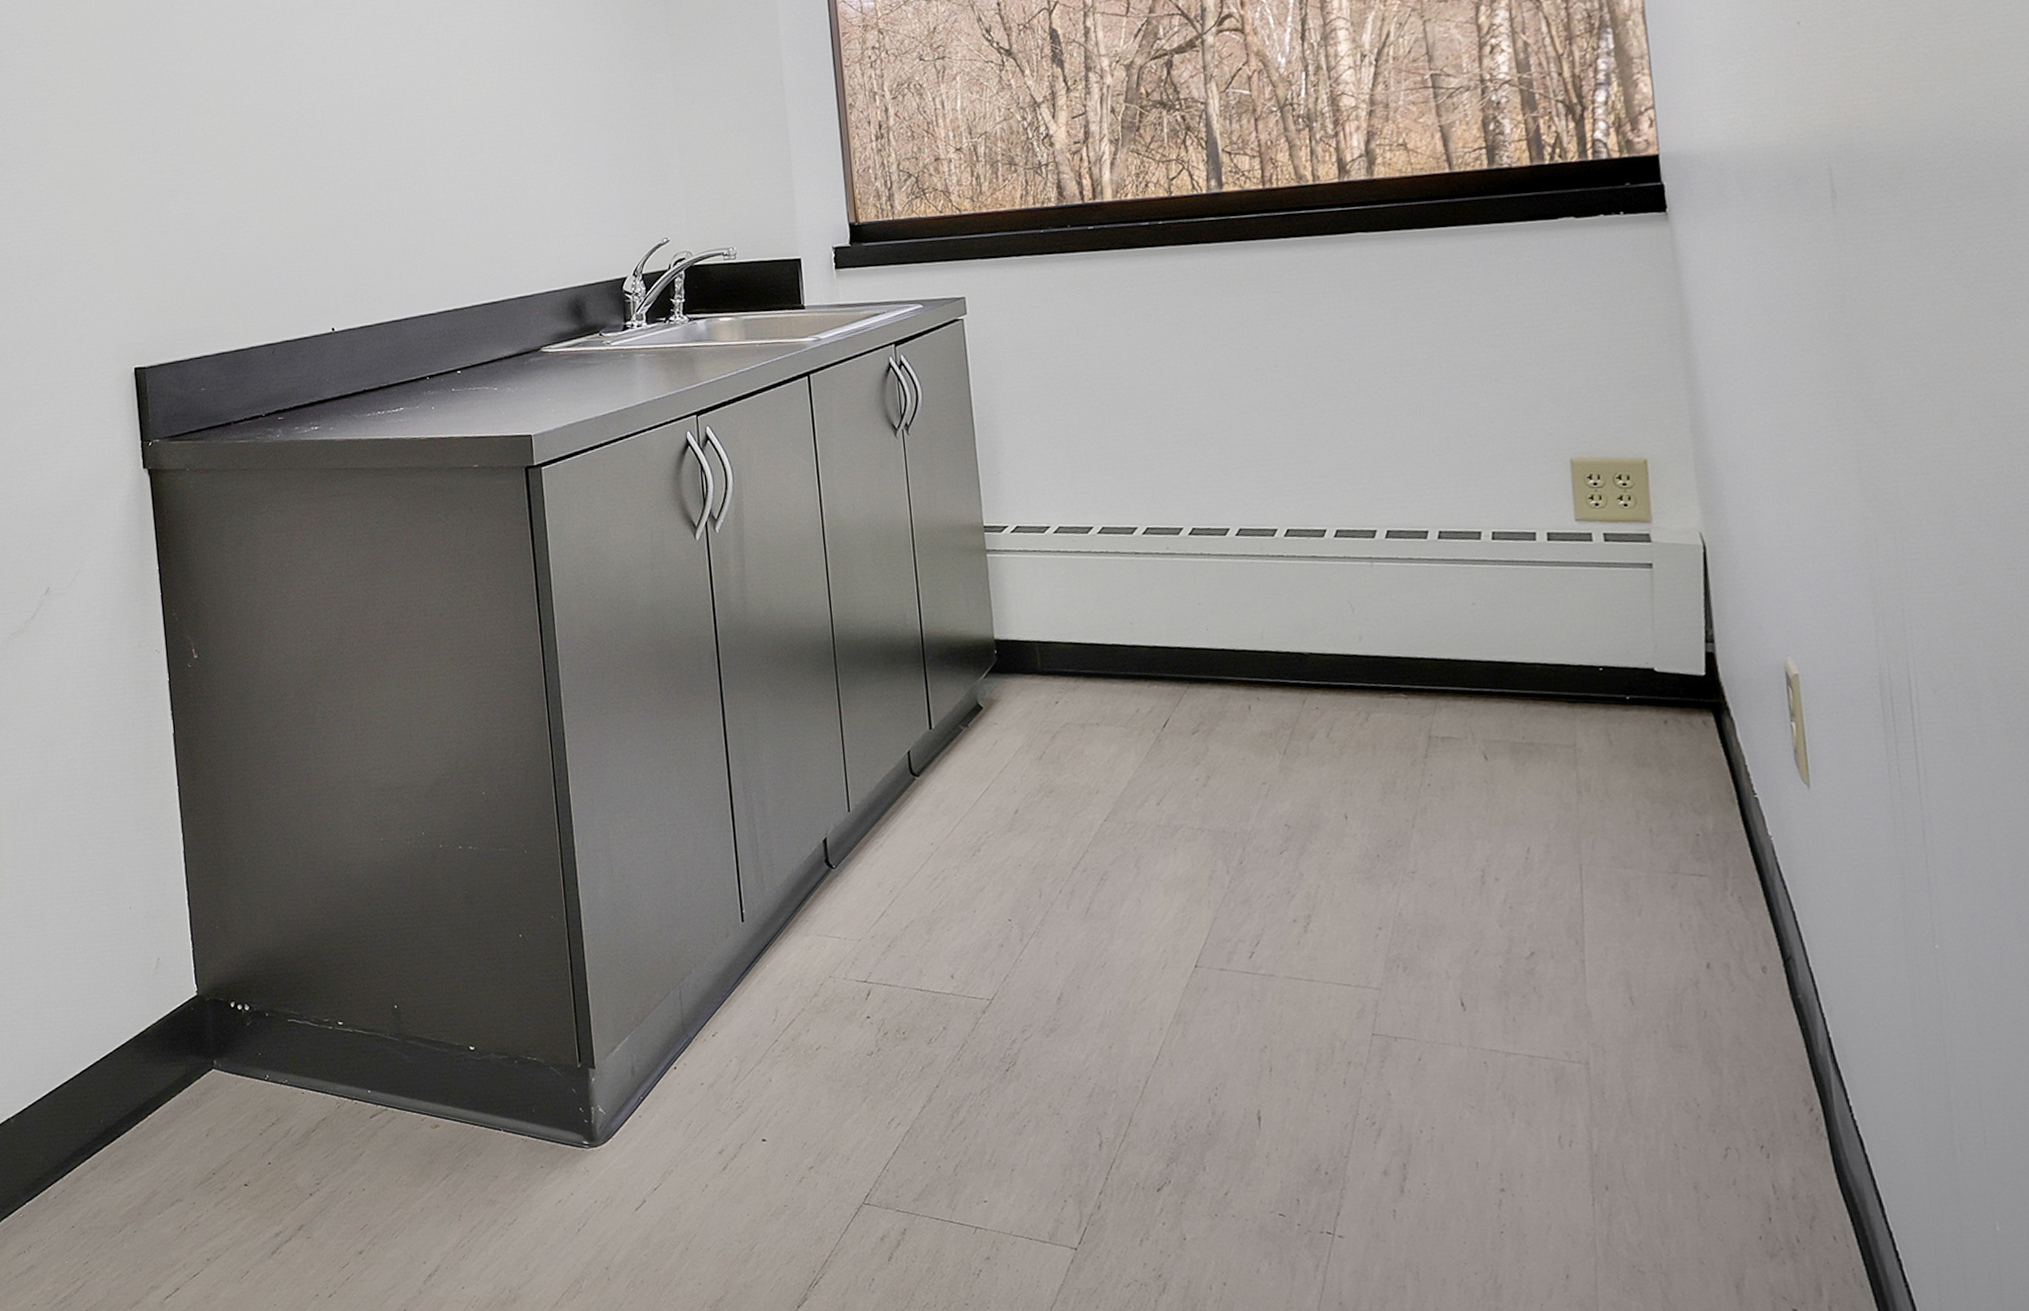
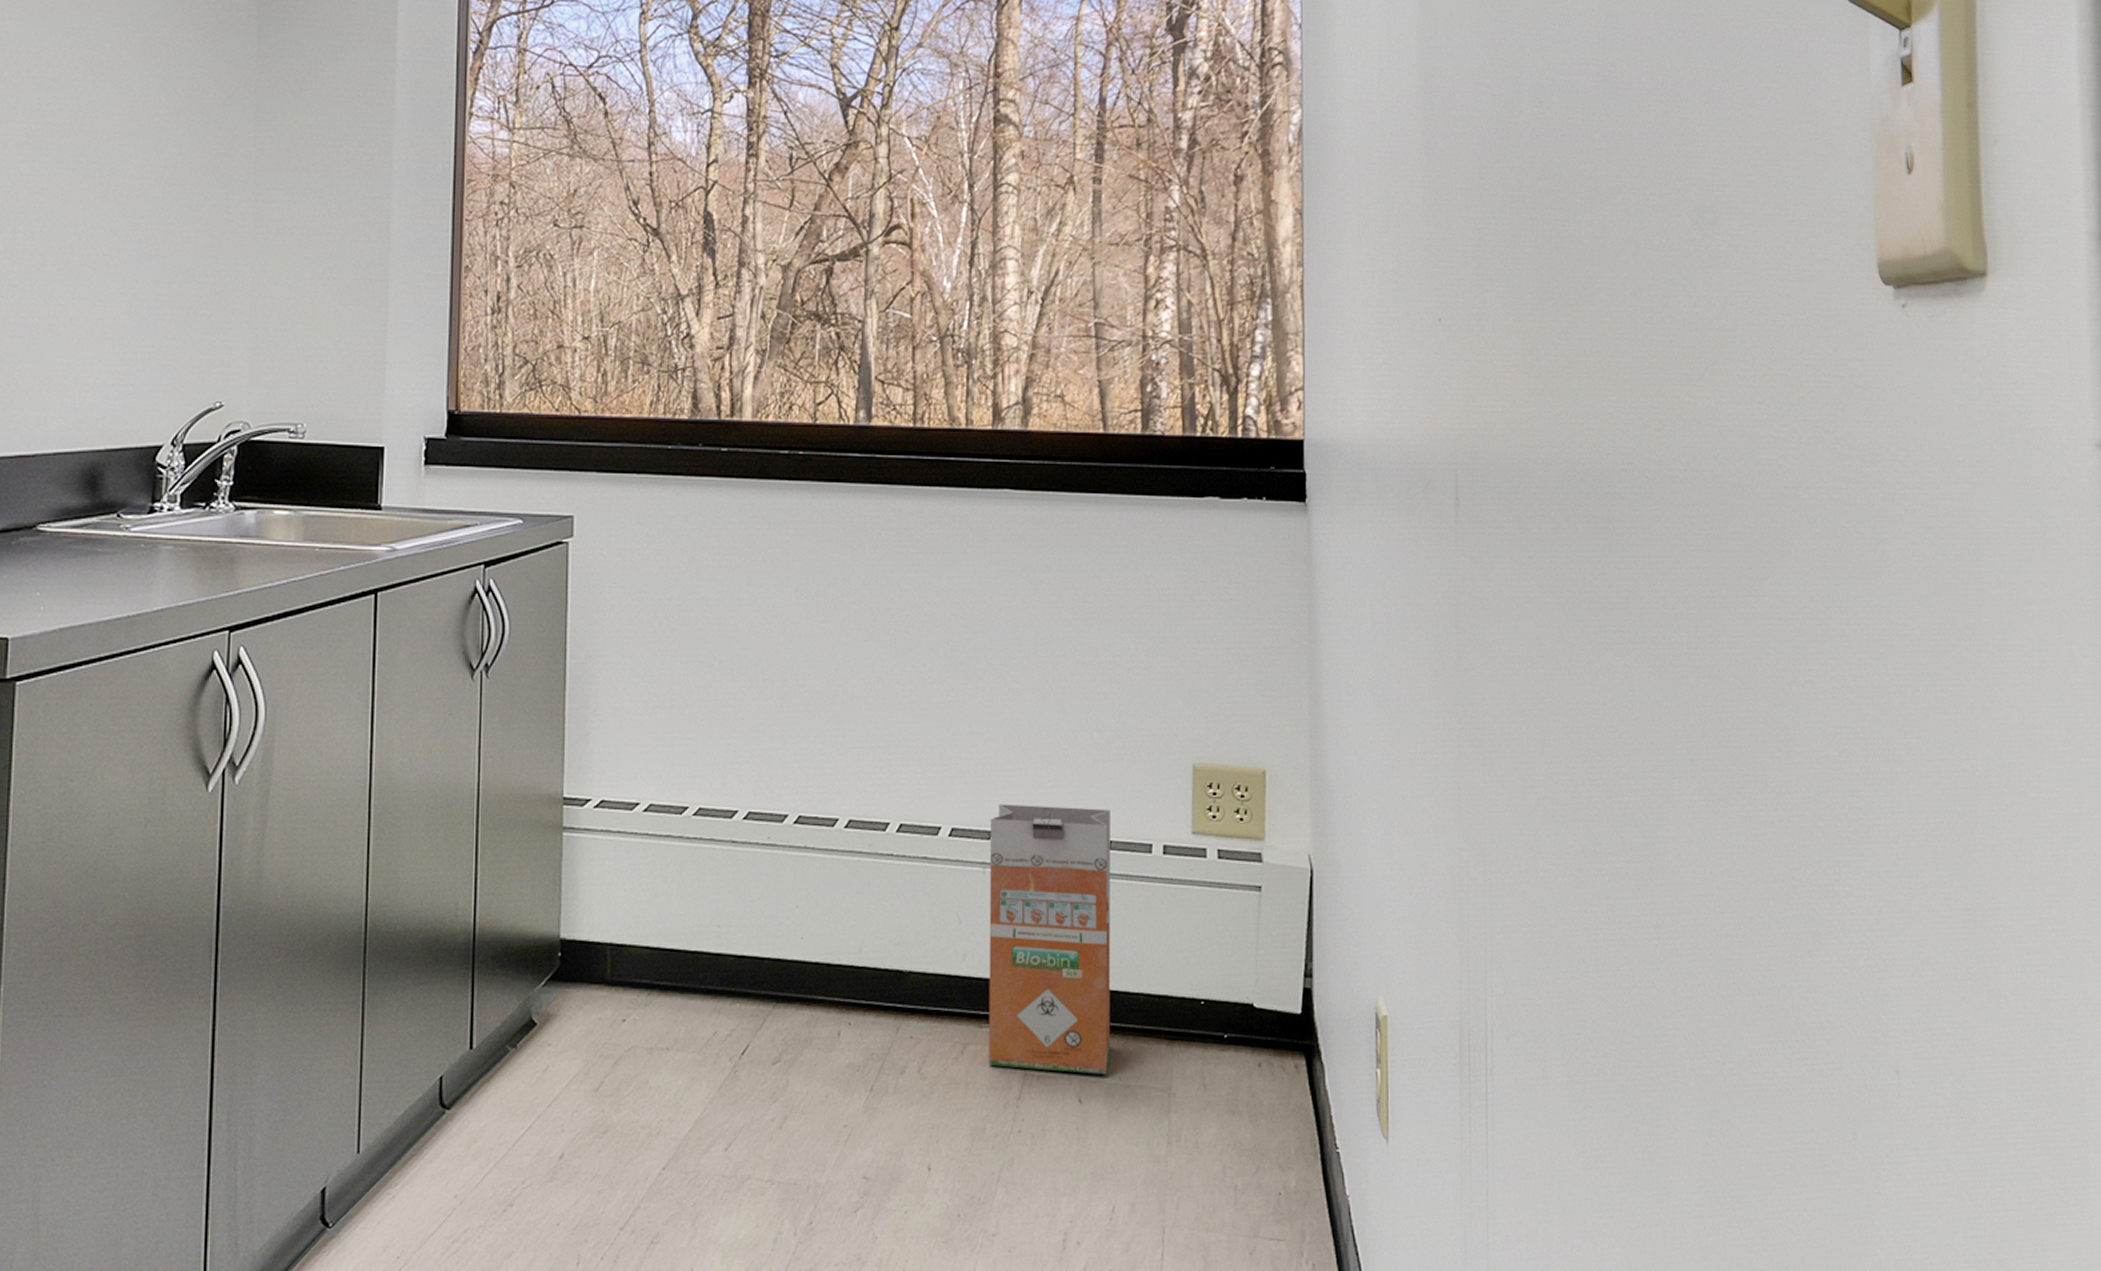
waste bin: none [1373,504,1512,735] -> present [988,804,1111,1074]

